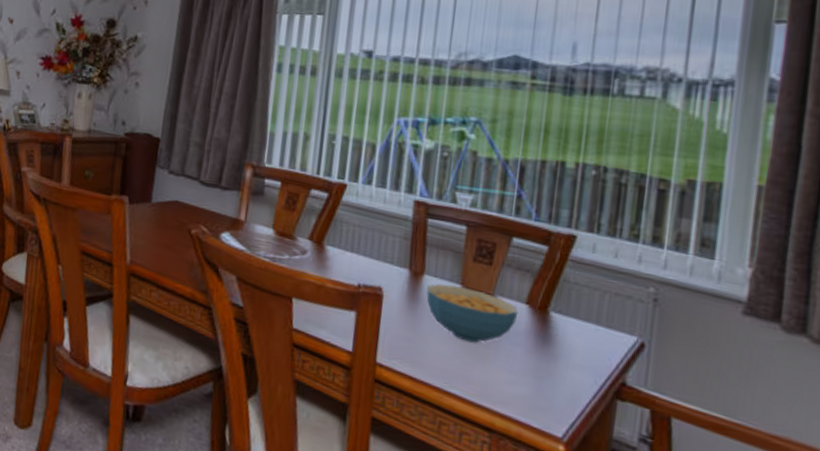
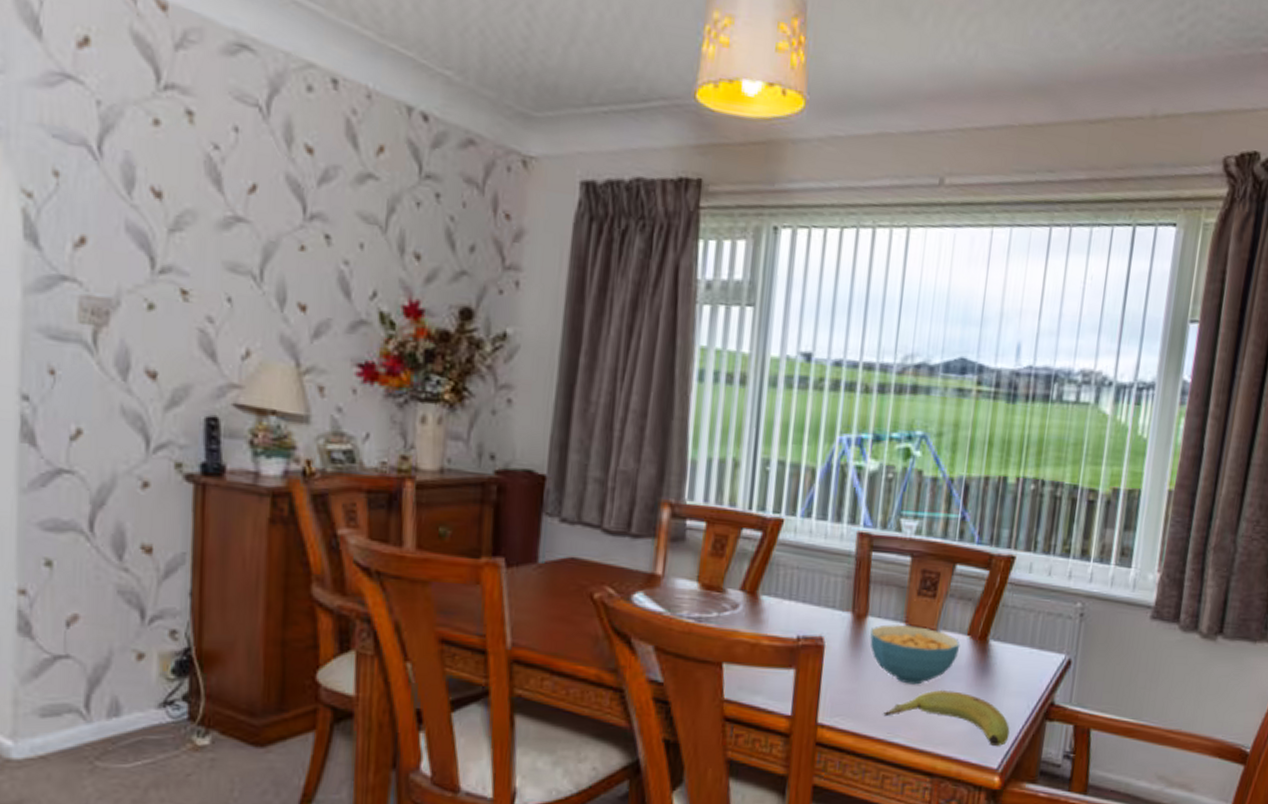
banana: none [440,351,575,416] -> present [883,690,1010,746]

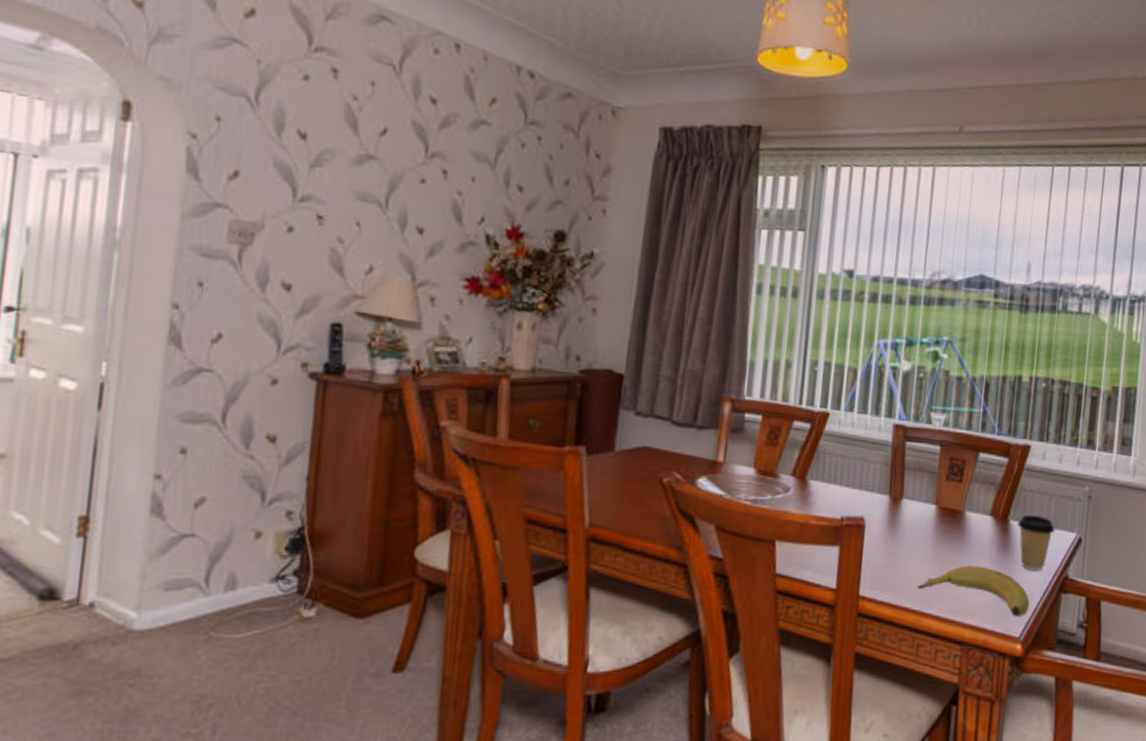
cereal bowl: present [870,624,960,685] -> none [905,505,984,561]
coffee cup: none [998,634,1041,697] -> present [1018,514,1055,572]

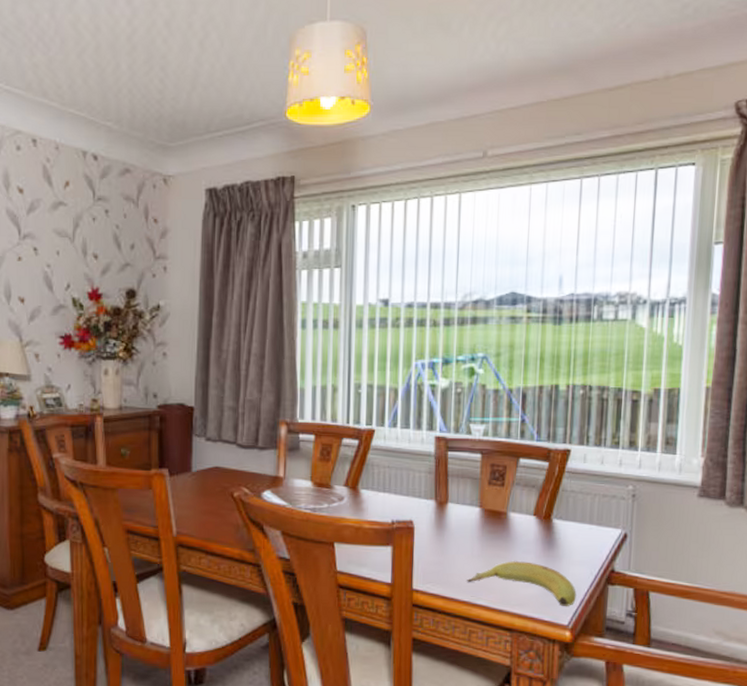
coffee cup: present [1018,514,1055,572] -> none [561,513,599,566]

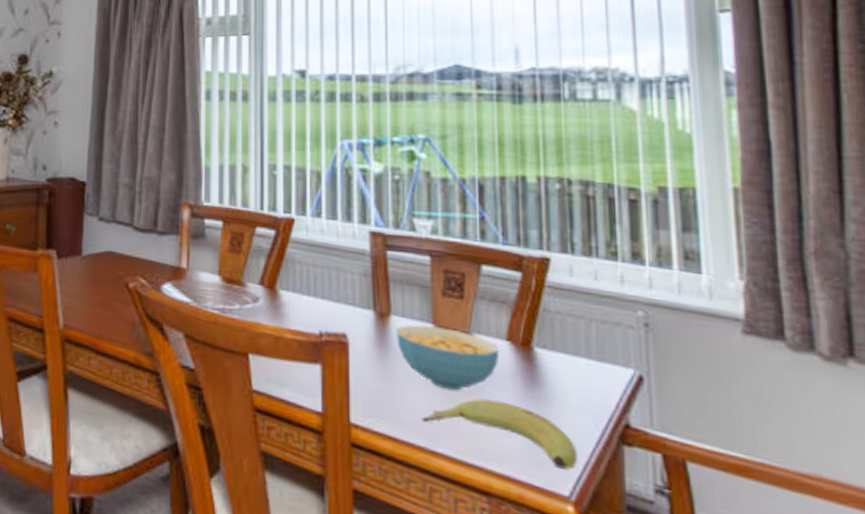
cereal bowl: none [451,508,528,557] -> present [396,324,500,391]

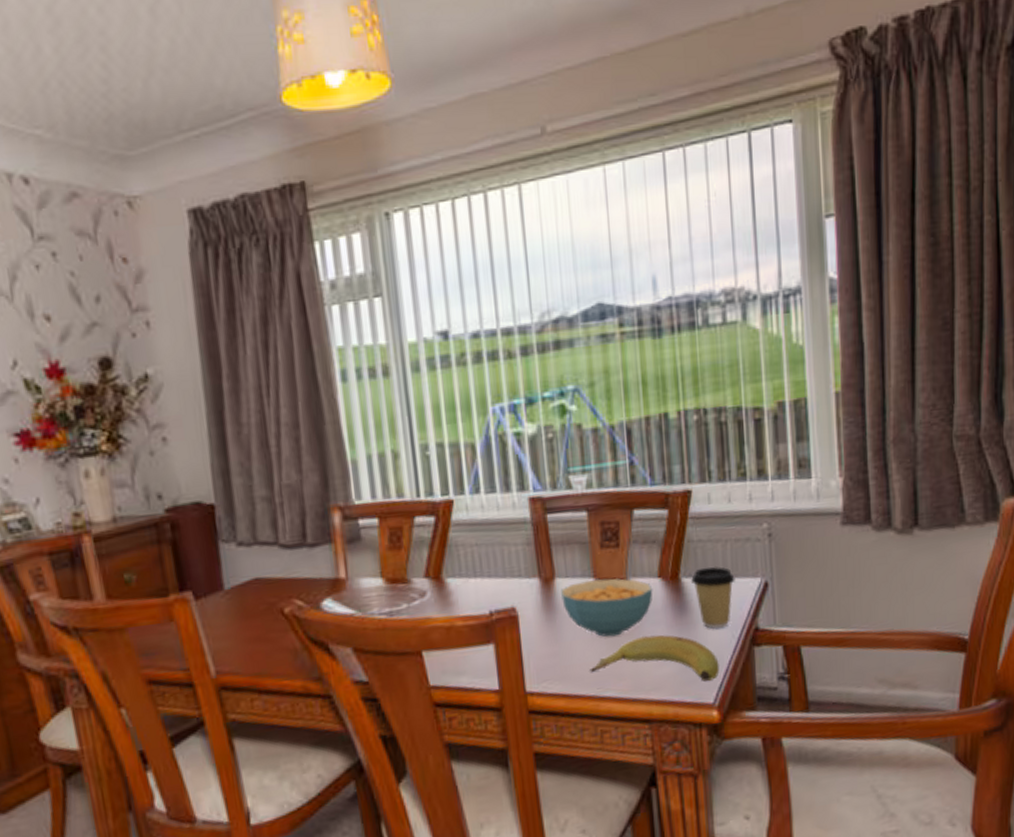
coffee cup: none [546,342,601,415] -> present [691,566,735,629]

